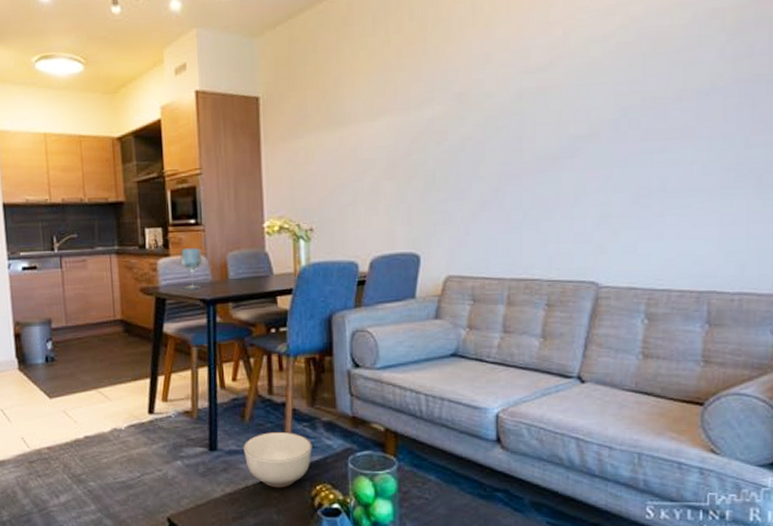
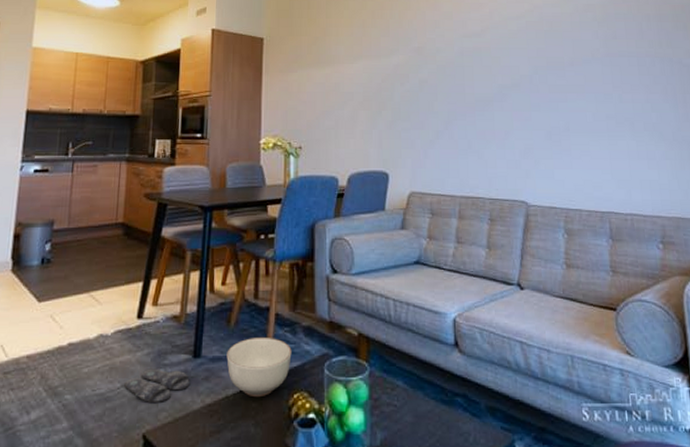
slippers: none [144,460,208,490] -> present [124,368,190,402]
wine glass: present [180,248,203,290] -> none [184,159,205,196]

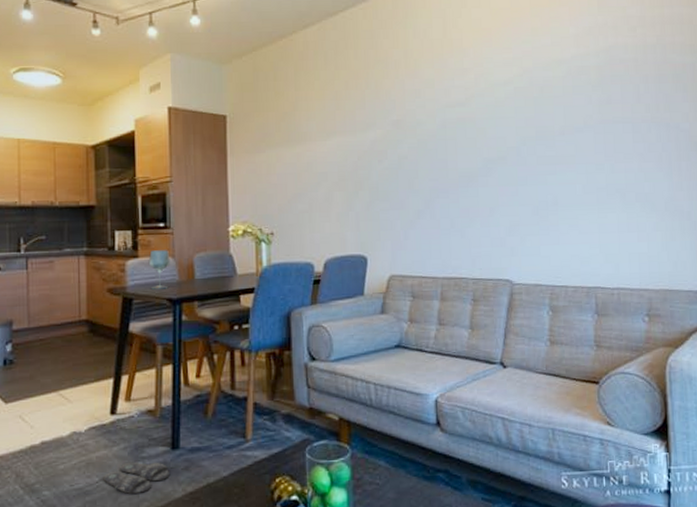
wine glass: none [184,159,205,196] -> present [148,250,170,289]
bowl: present [226,336,292,398] -> none [205,425,272,484]

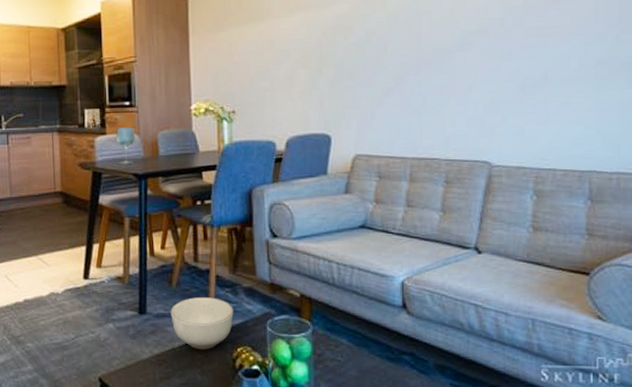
slippers: present [103,461,169,494] -> none [78,323,137,352]
bowl: none [205,425,272,484] -> present [170,296,234,350]

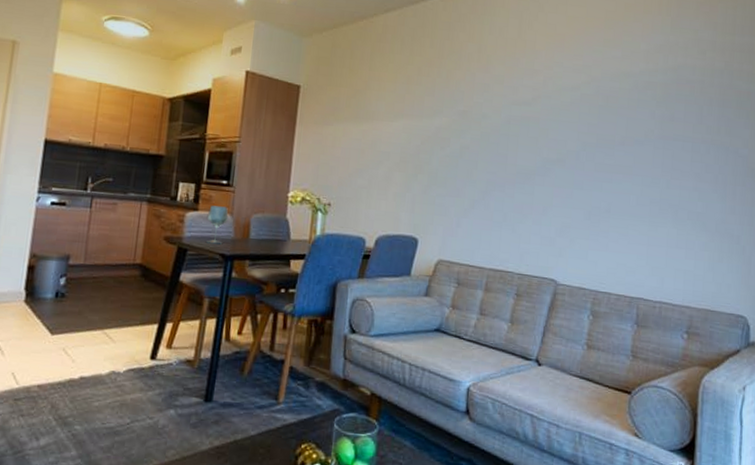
bowl: present [170,296,234,350] -> none [237,387,303,445]

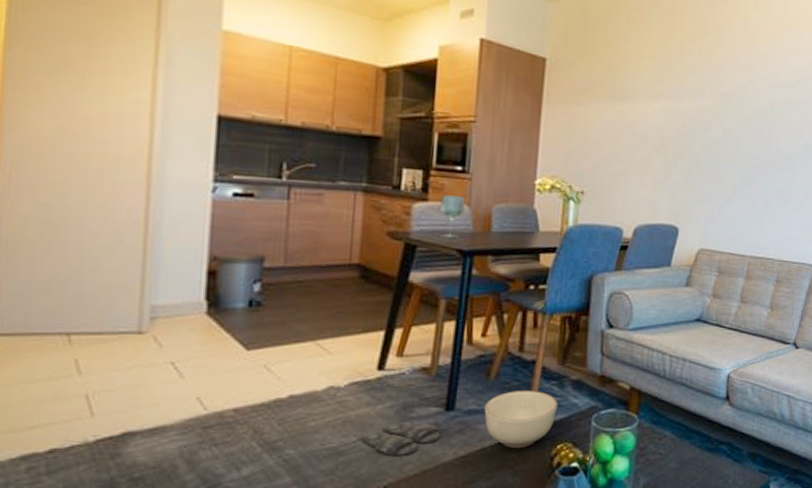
slippers: none [134,408,199,441] -> present [361,422,440,456]
bowl: none [237,387,303,445] -> present [484,390,558,449]

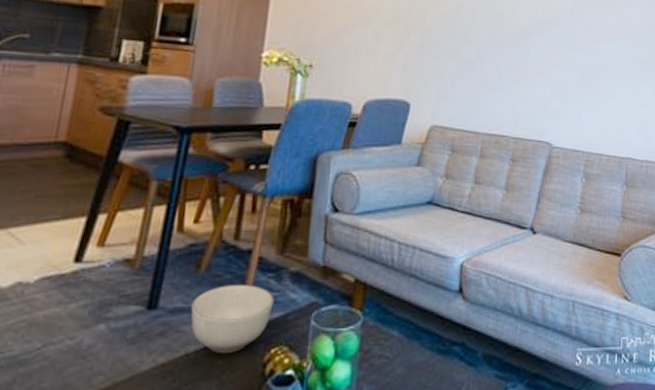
slippers: present [361,422,440,456] -> none [47,323,139,365]
wine glass: present [439,195,466,239] -> none [156,68,187,115]

